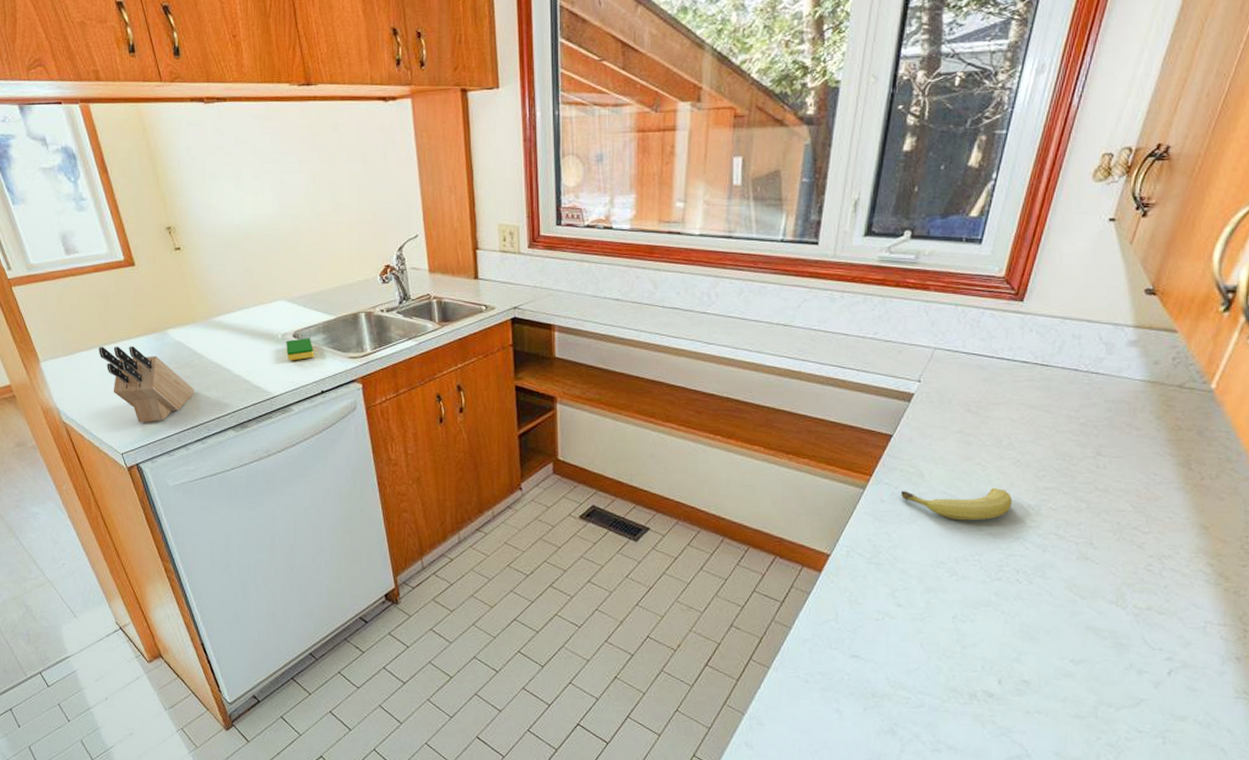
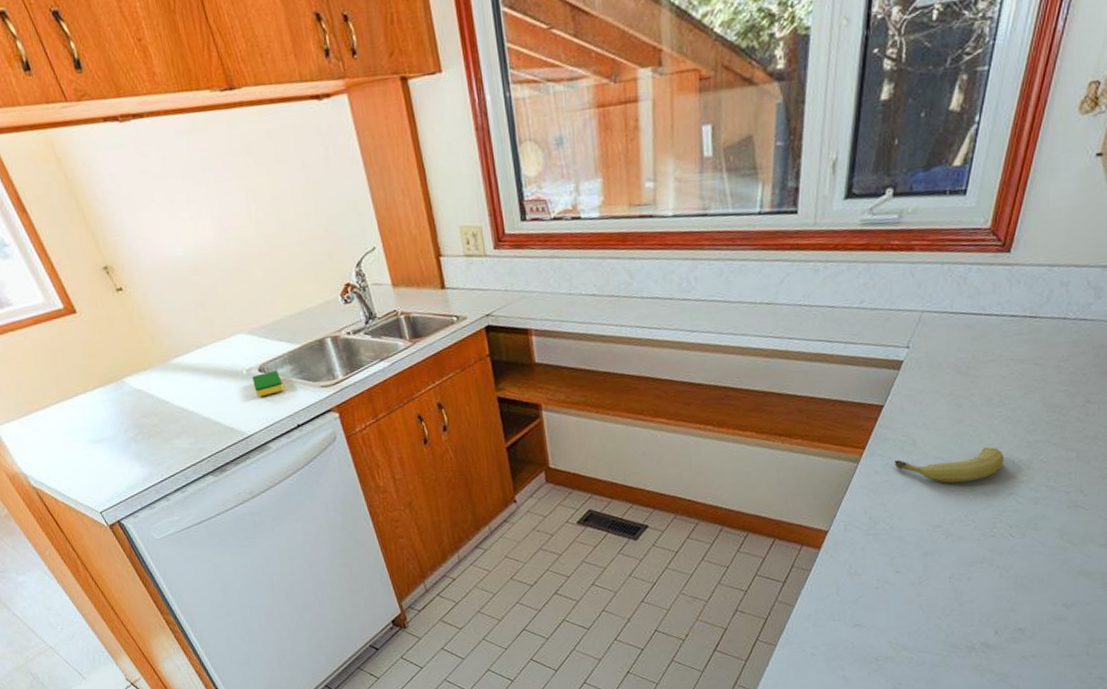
knife block: present [98,346,195,423] -> none [54,399,165,479]

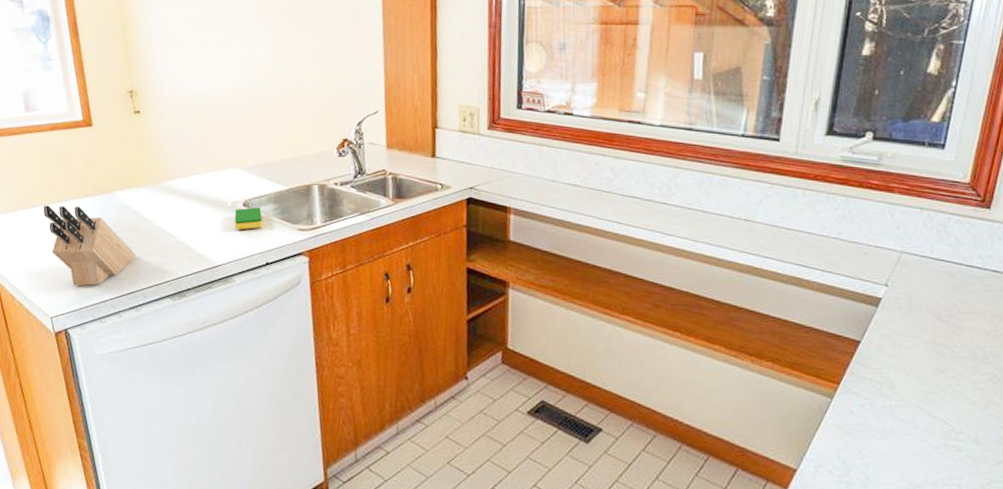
knife block: none [54,399,165,479] -> present [43,205,136,286]
fruit: present [895,447,1005,484] -> none [872,403,992,440]

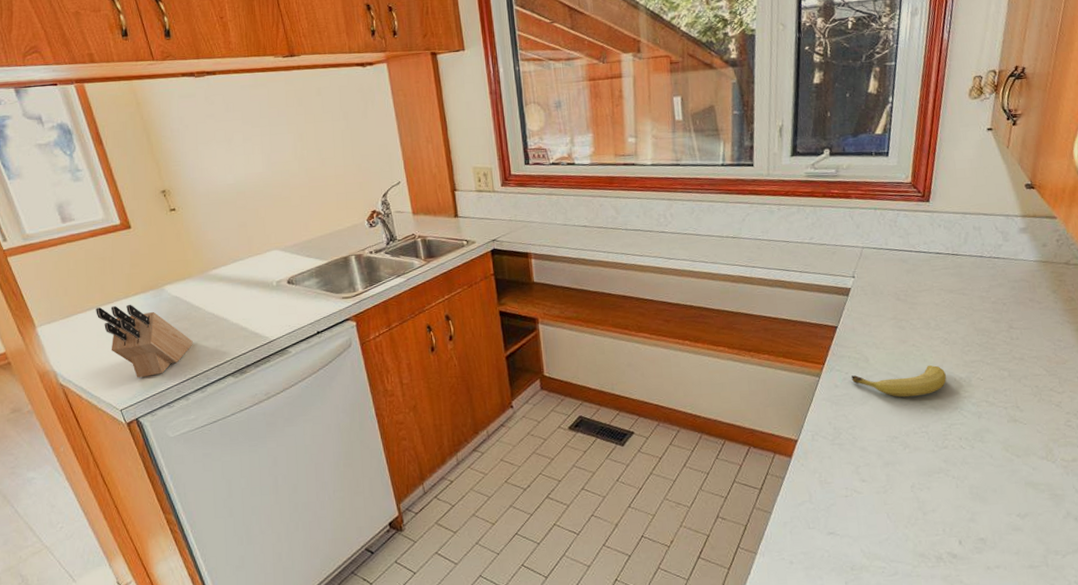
dish sponge: present [234,207,263,230] -> none [281,283,309,306]
fruit: none [872,403,992,440] -> present [852,365,947,398]

